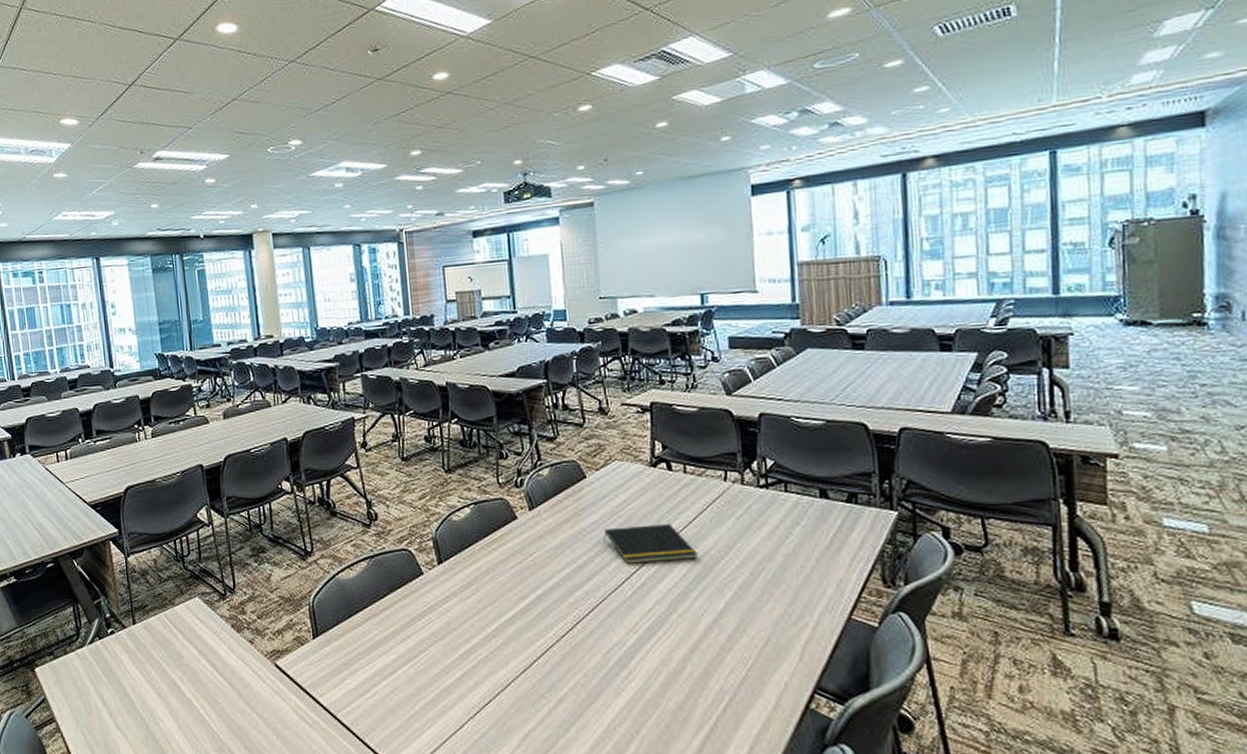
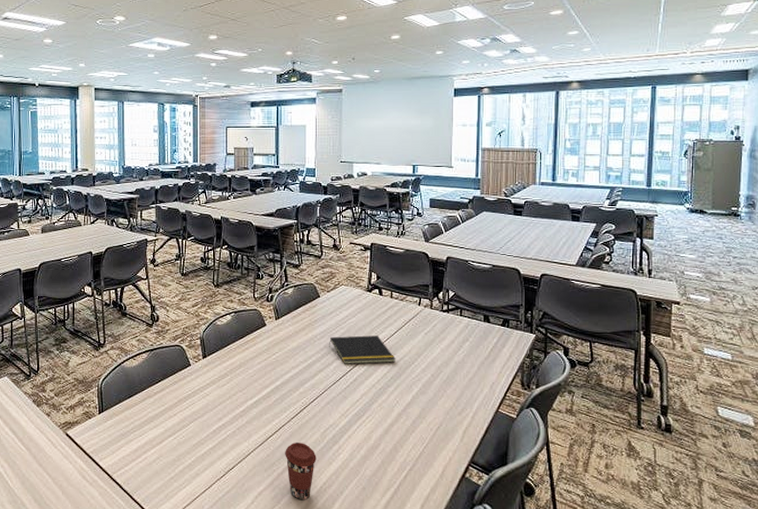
coffee cup: none [556,668,600,743] -> present [285,443,317,501]

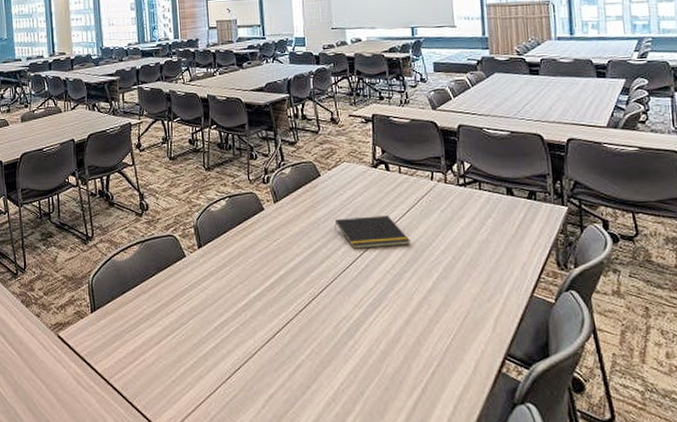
coffee cup: present [285,443,317,501] -> none [295,338,331,404]

